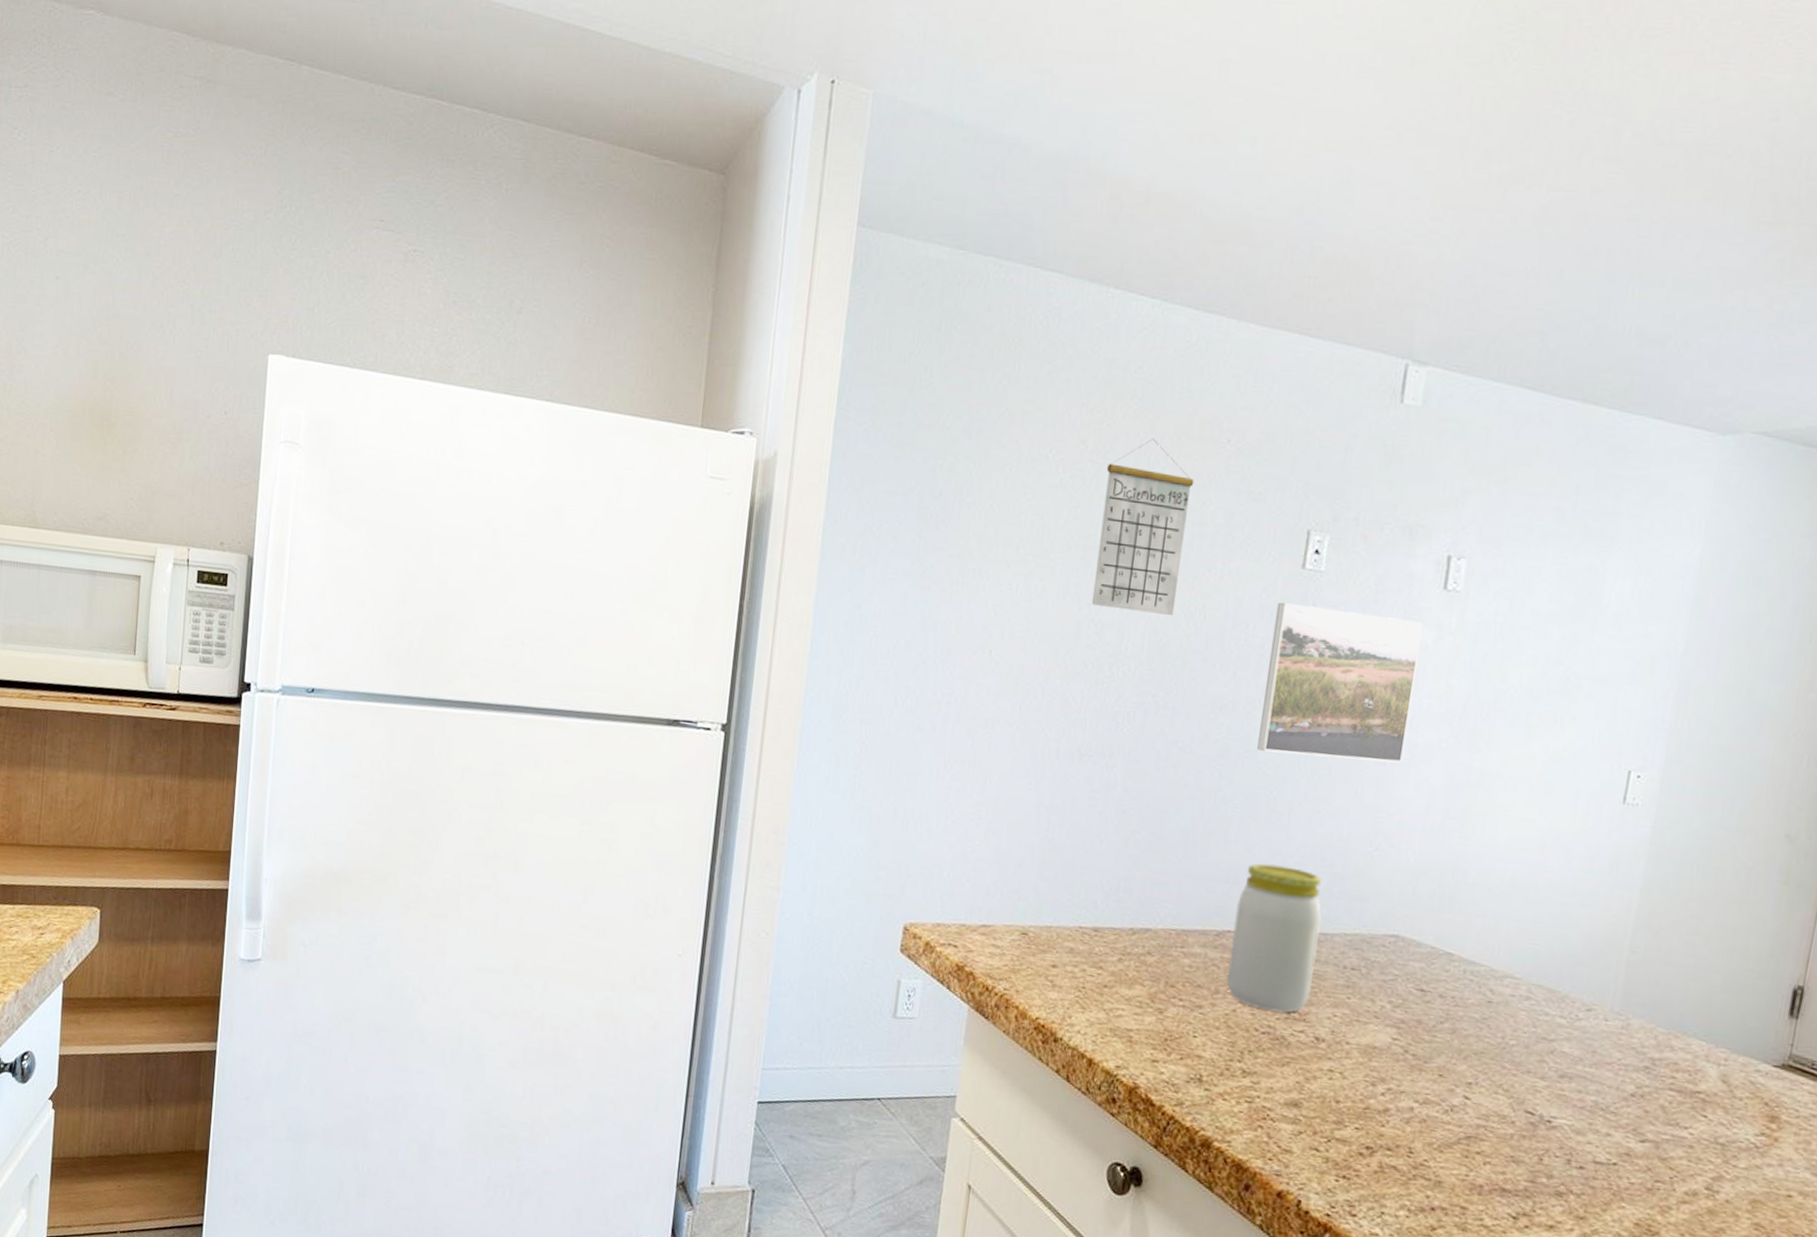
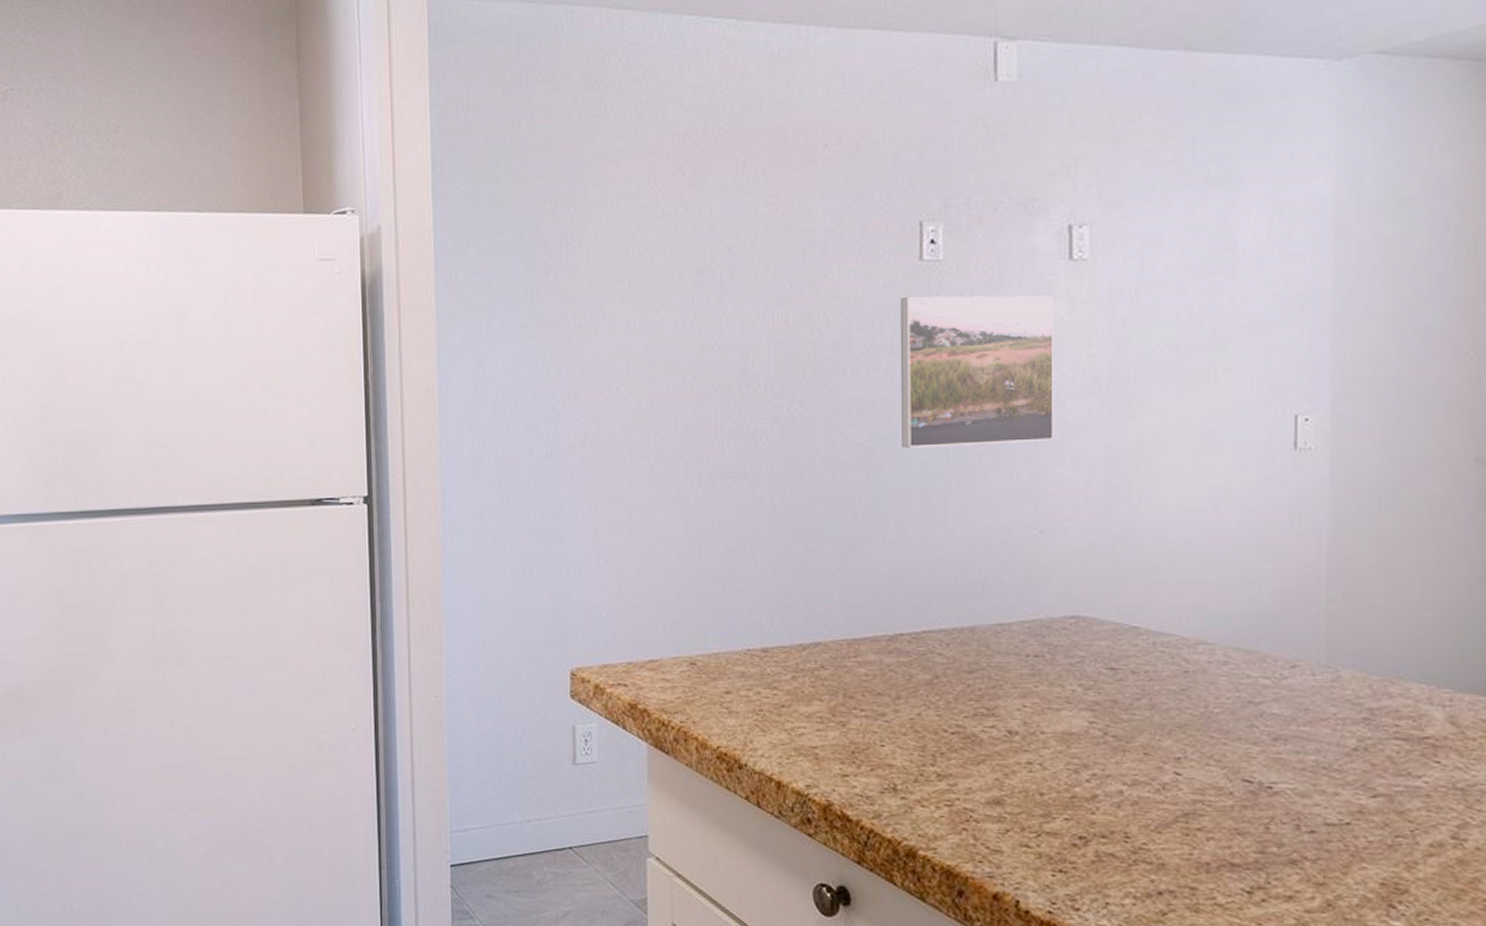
calendar: present [1091,439,1194,615] -> none [706,156,797,328]
jar: present [1225,863,1322,1013] -> none [906,561,996,710]

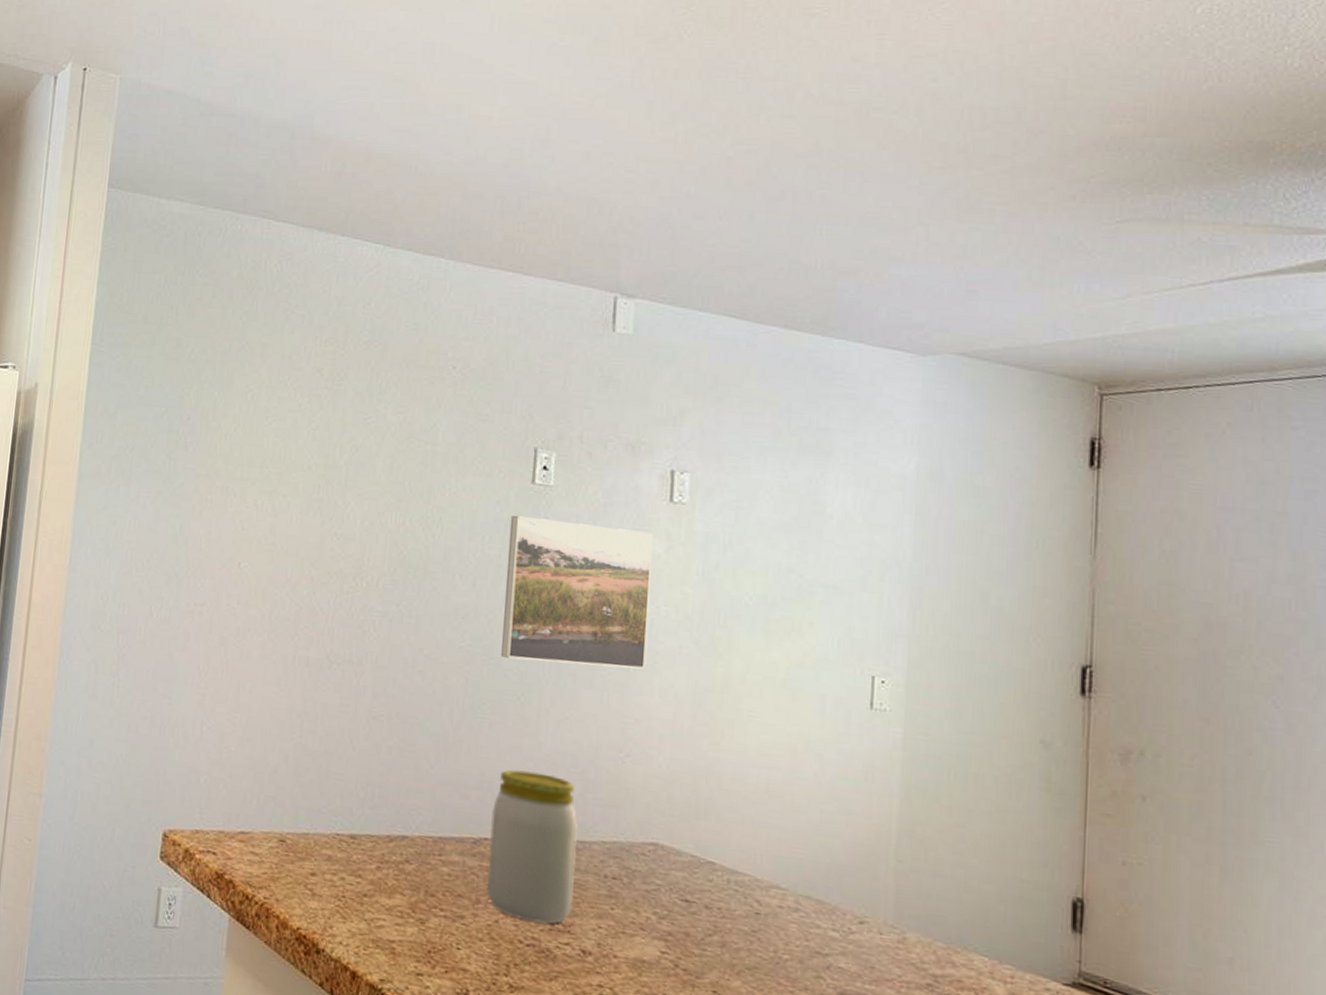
jar: none [906,561,996,710] -> present [486,770,578,924]

